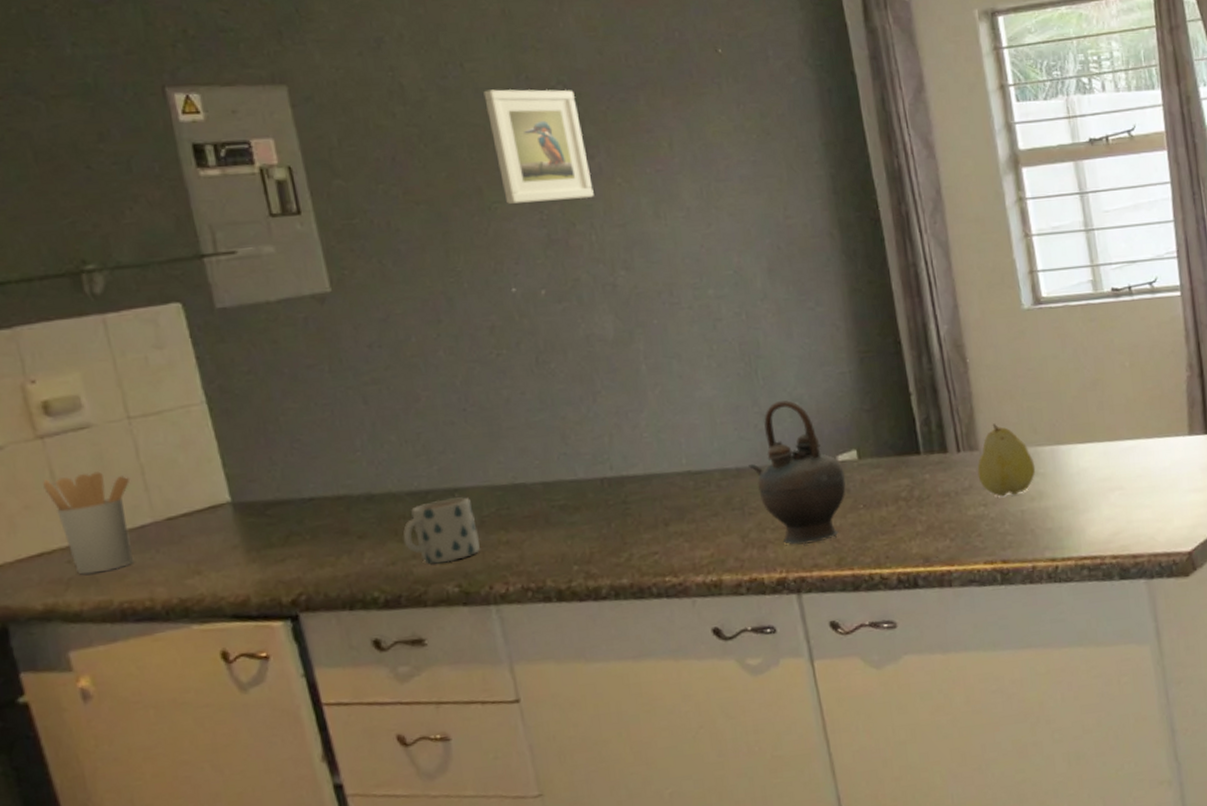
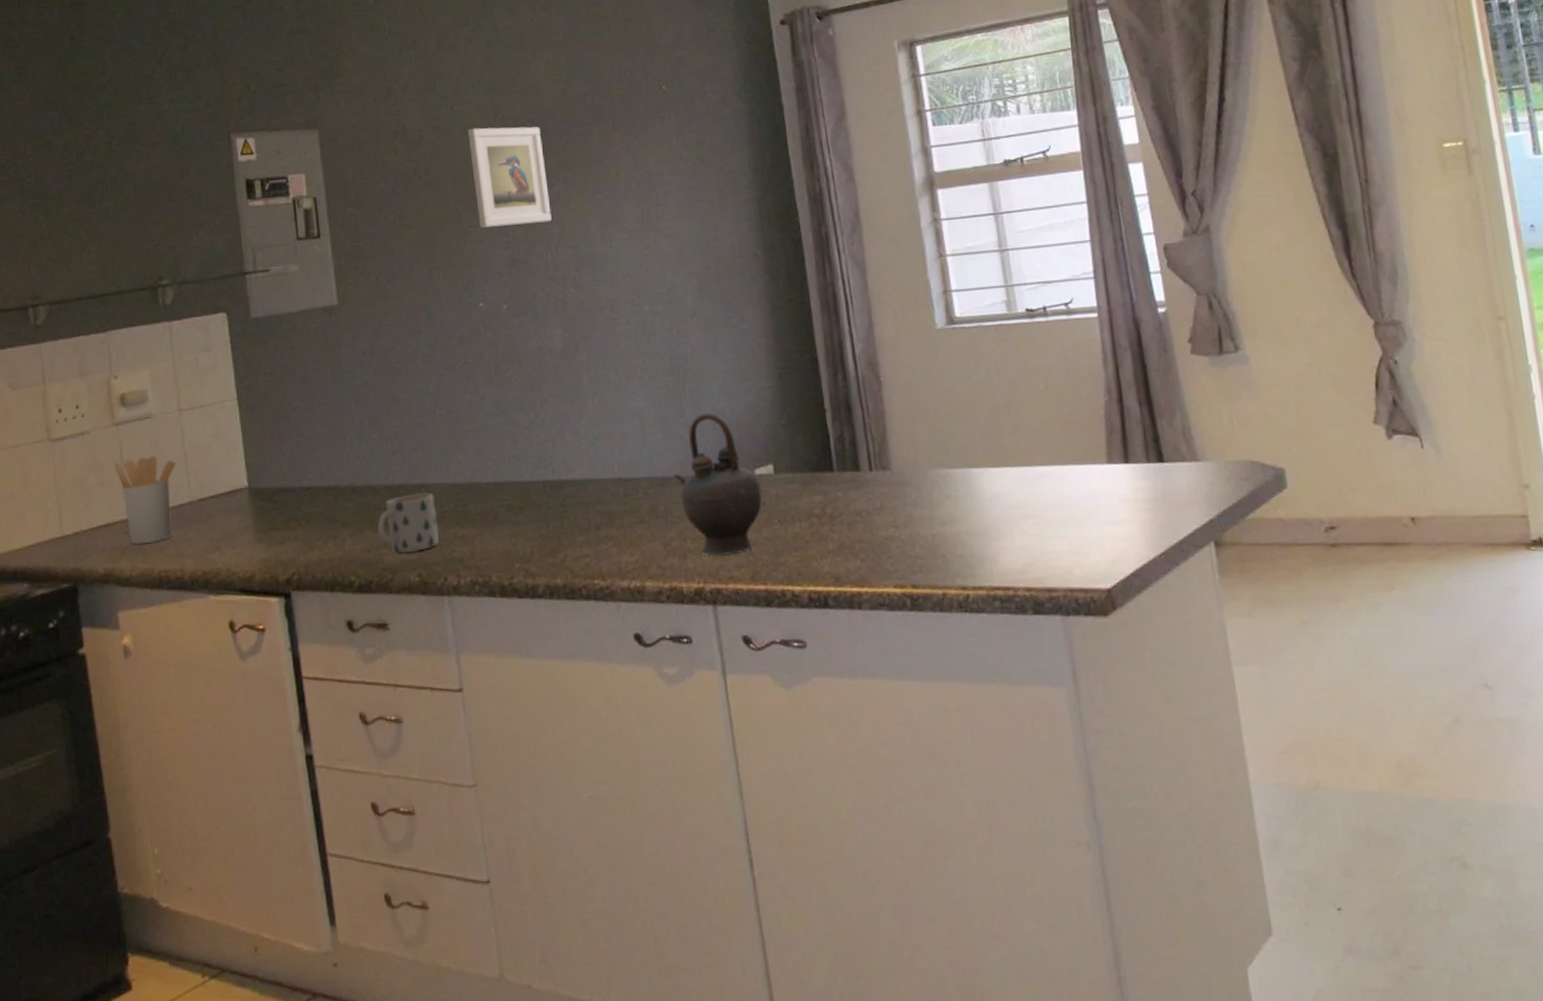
fruit: present [977,423,1036,497] -> none [889,443,948,519]

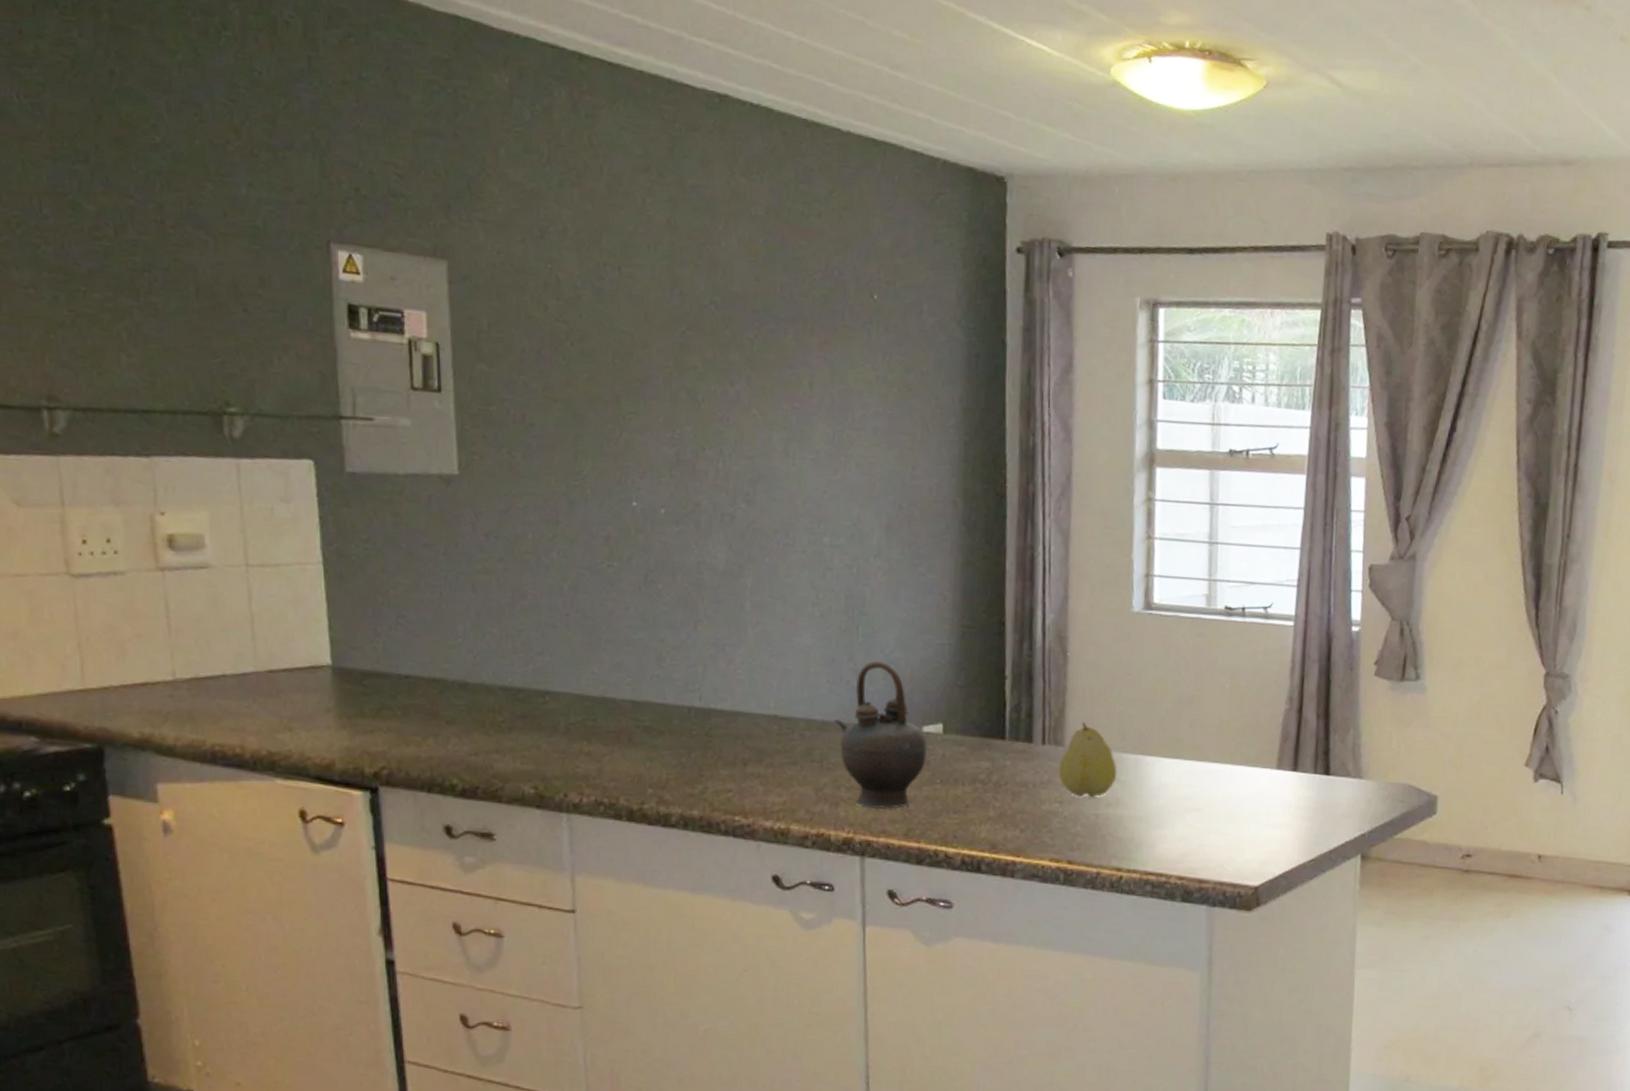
utensil holder: present [114,455,176,545] -> none [157,611,240,711]
mug: present [377,493,439,553] -> none [489,699,562,763]
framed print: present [468,126,552,228] -> none [636,298,728,424]
fruit: none [889,443,948,519] -> present [1058,722,1117,798]

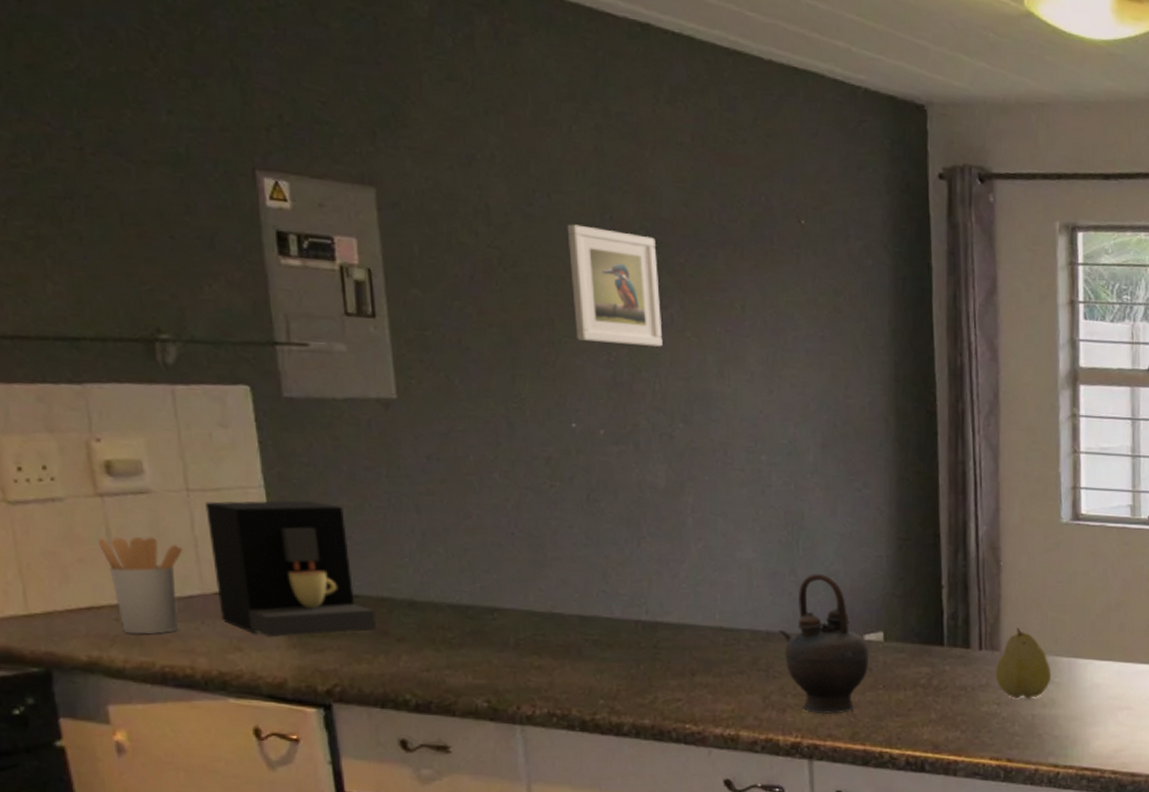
utensil holder: none [157,611,240,711] -> present [99,537,183,634]
coffee maker: none [264,577,428,718] -> present [206,500,377,638]
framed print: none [636,298,728,424] -> present [567,224,663,347]

